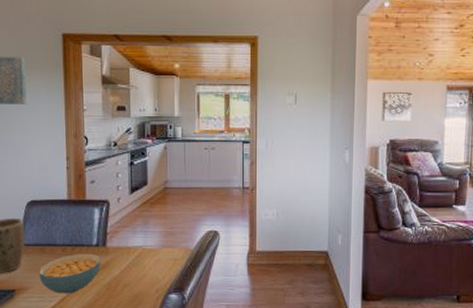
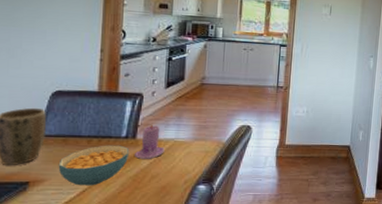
candle: none [105,230,134,267] -> present [133,123,165,159]

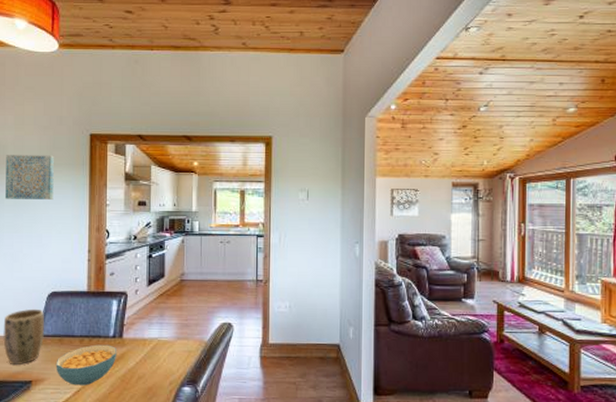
candle: present [133,123,165,159] -> none [121,322,149,359]

